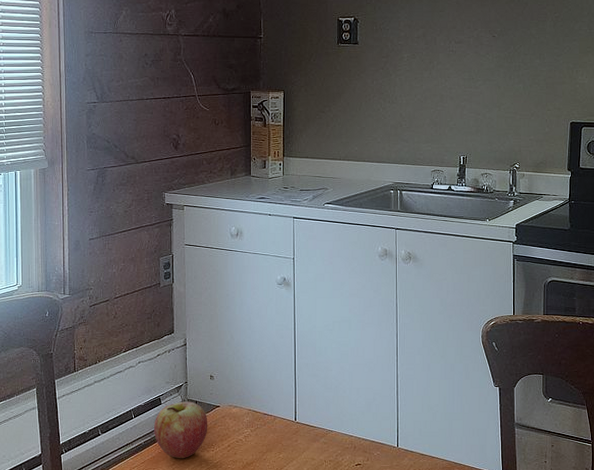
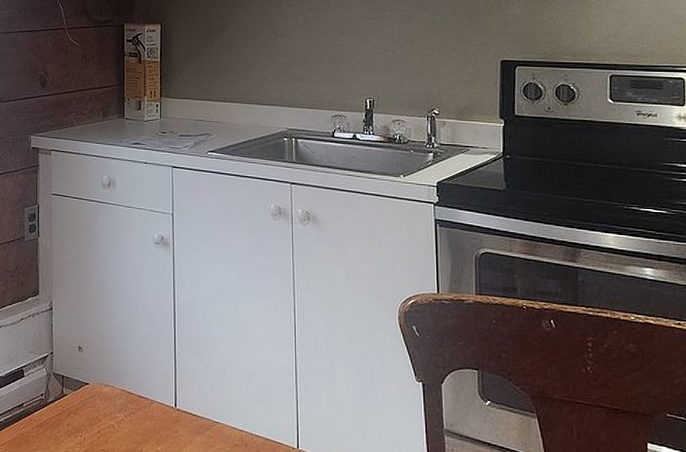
fruit: present [153,401,208,459] -> none [15,375,76,443]

